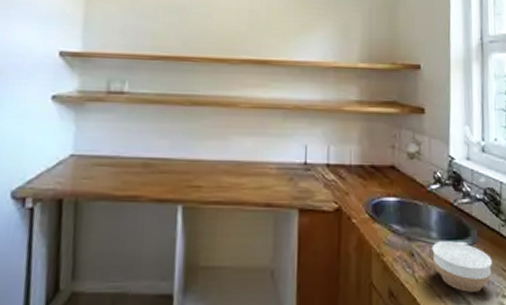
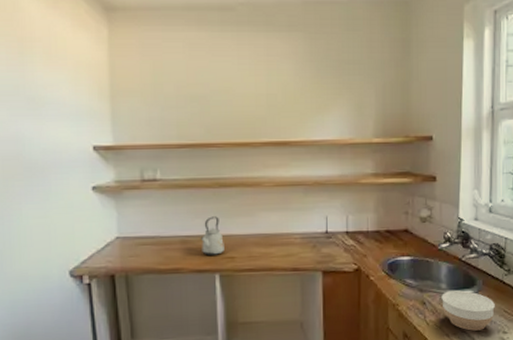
kettle: none [165,137,191,183] -> present [200,216,224,255]

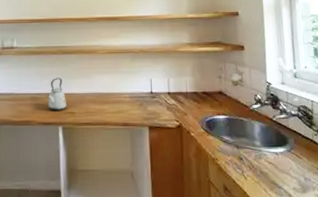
bowl: present [441,290,495,331] -> none [257,148,308,187]

